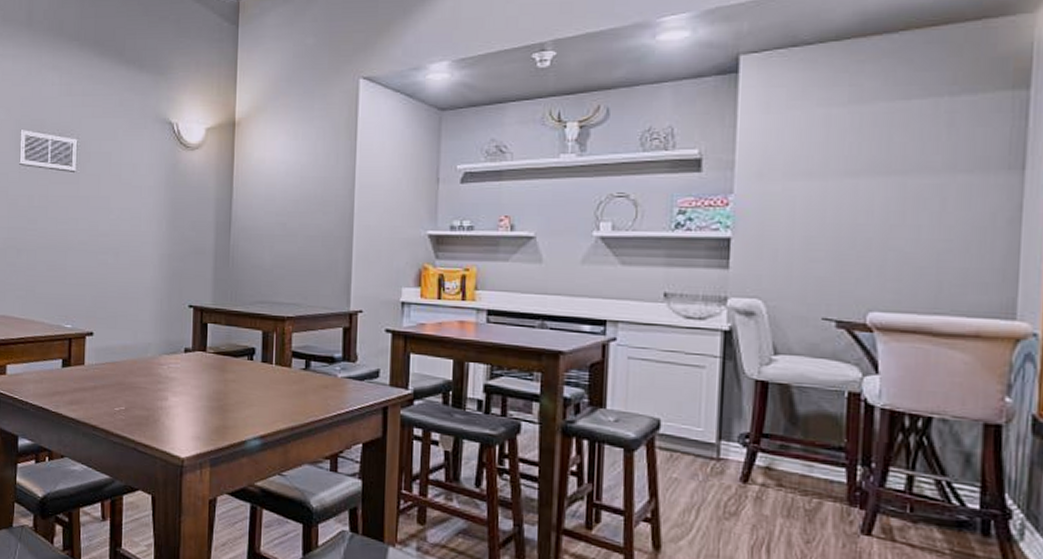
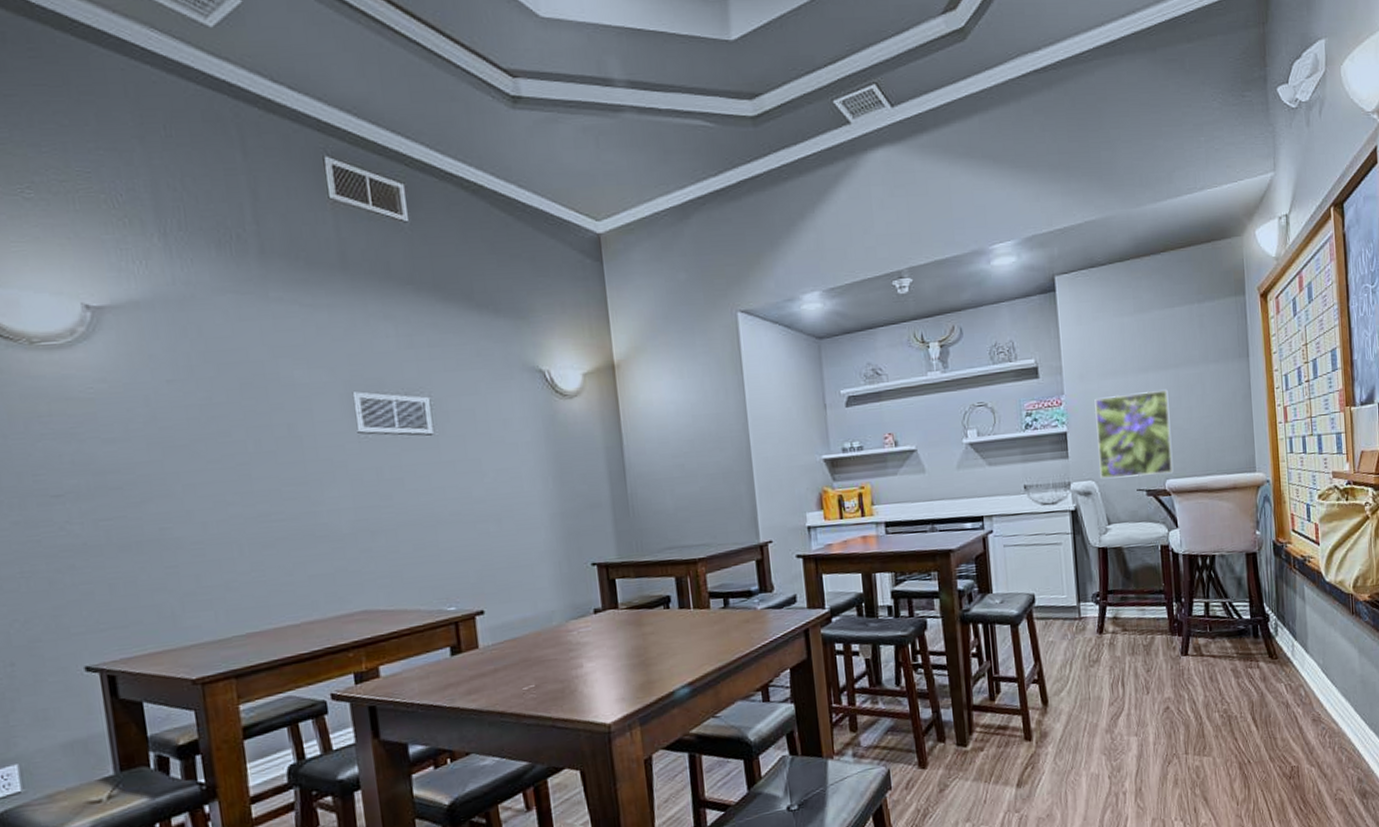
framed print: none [771,200,886,306] -> present [1094,389,1174,479]

